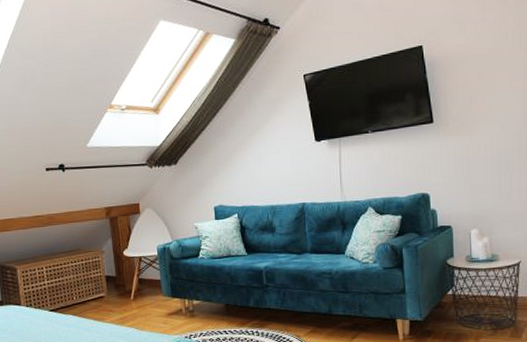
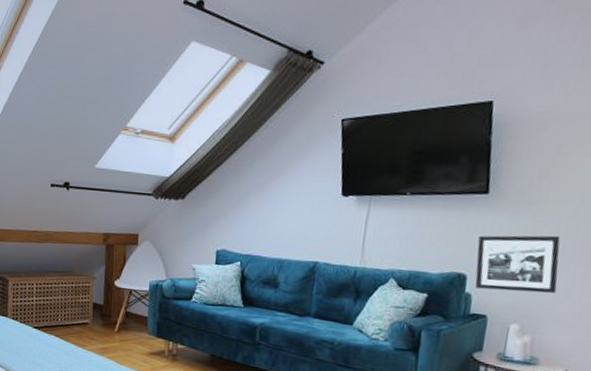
picture frame: none [433,150,500,204] -> present [475,235,561,293]

